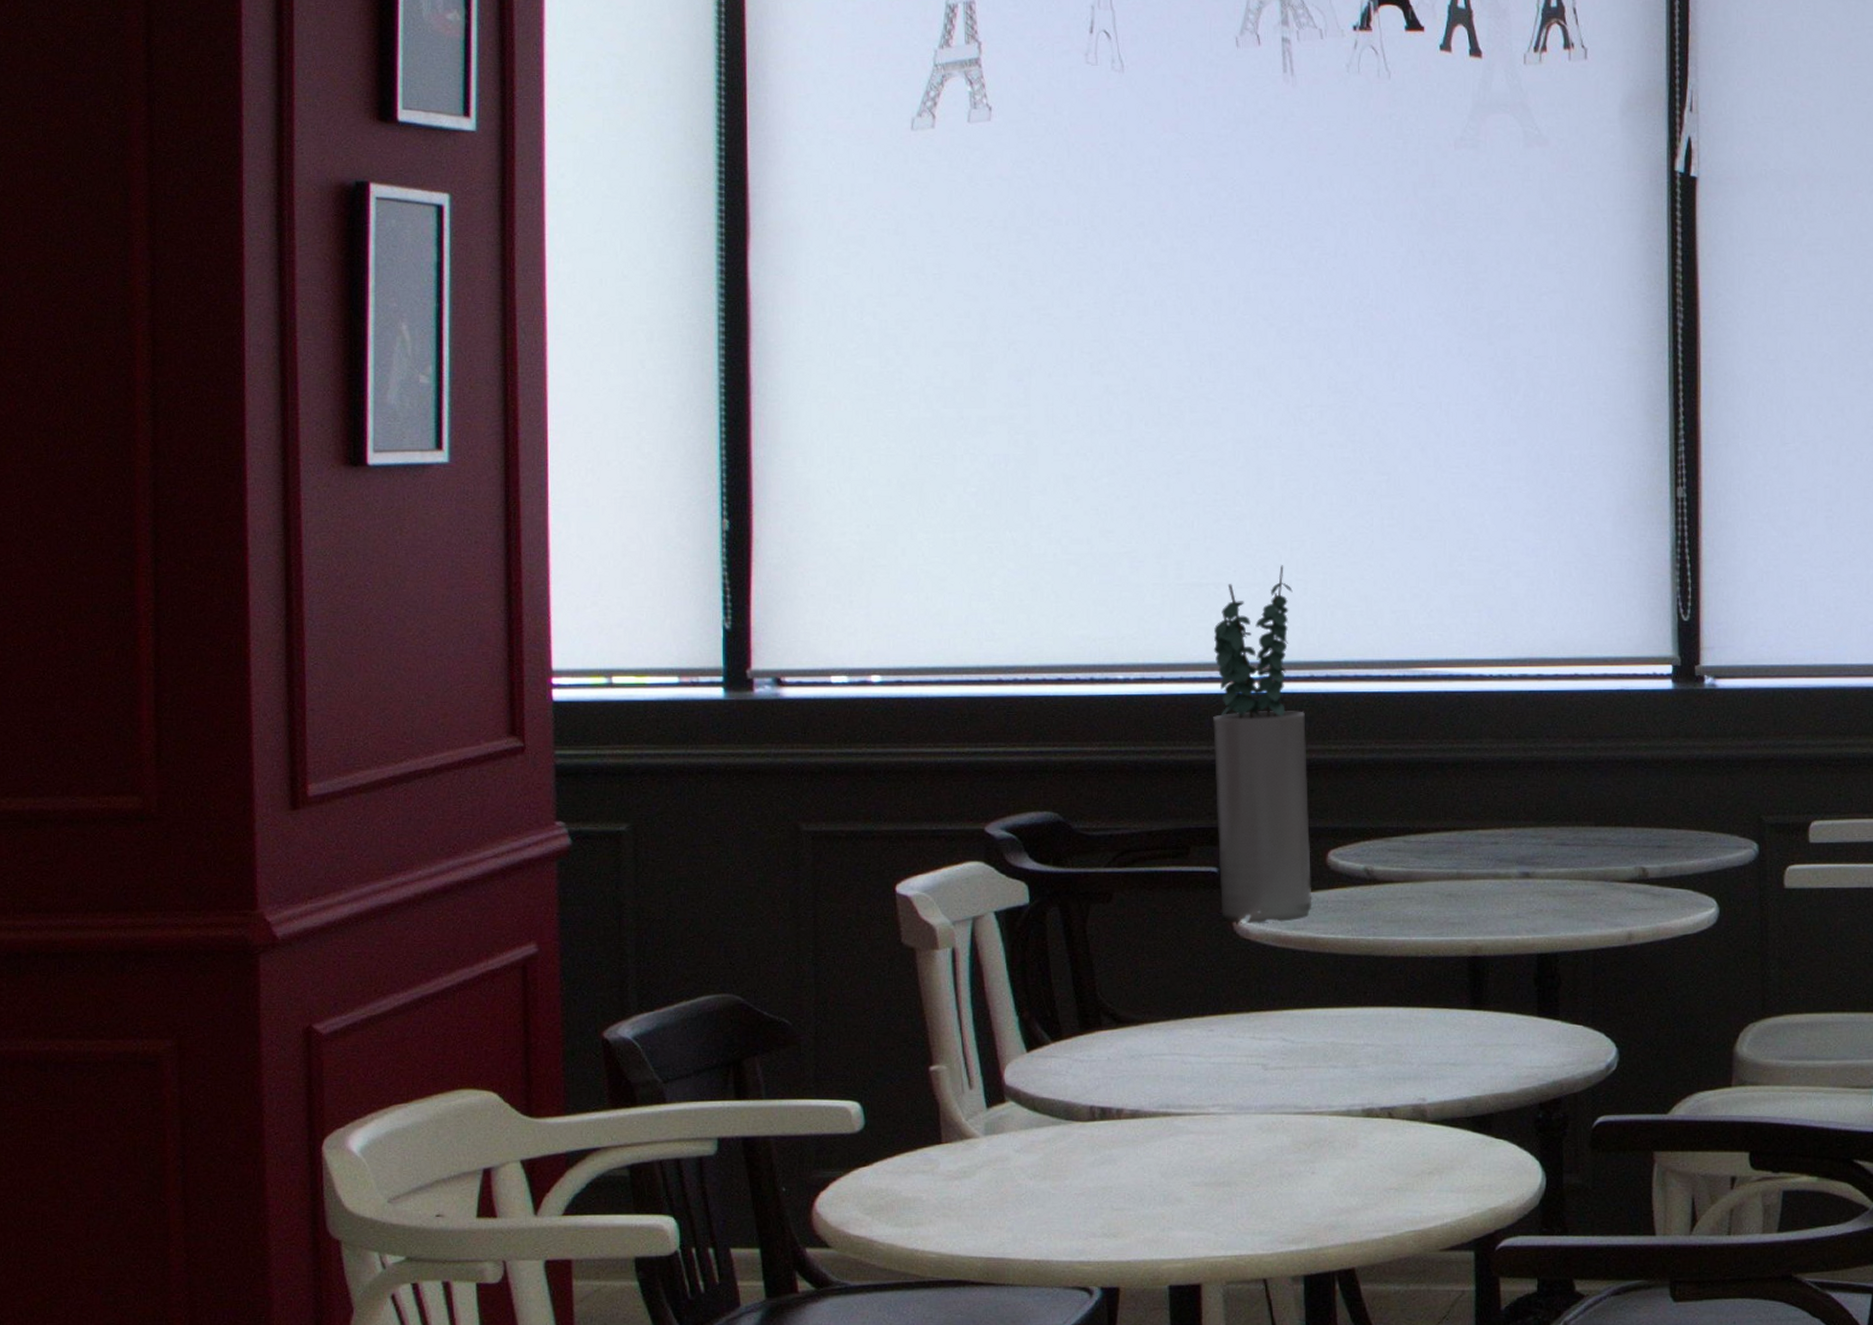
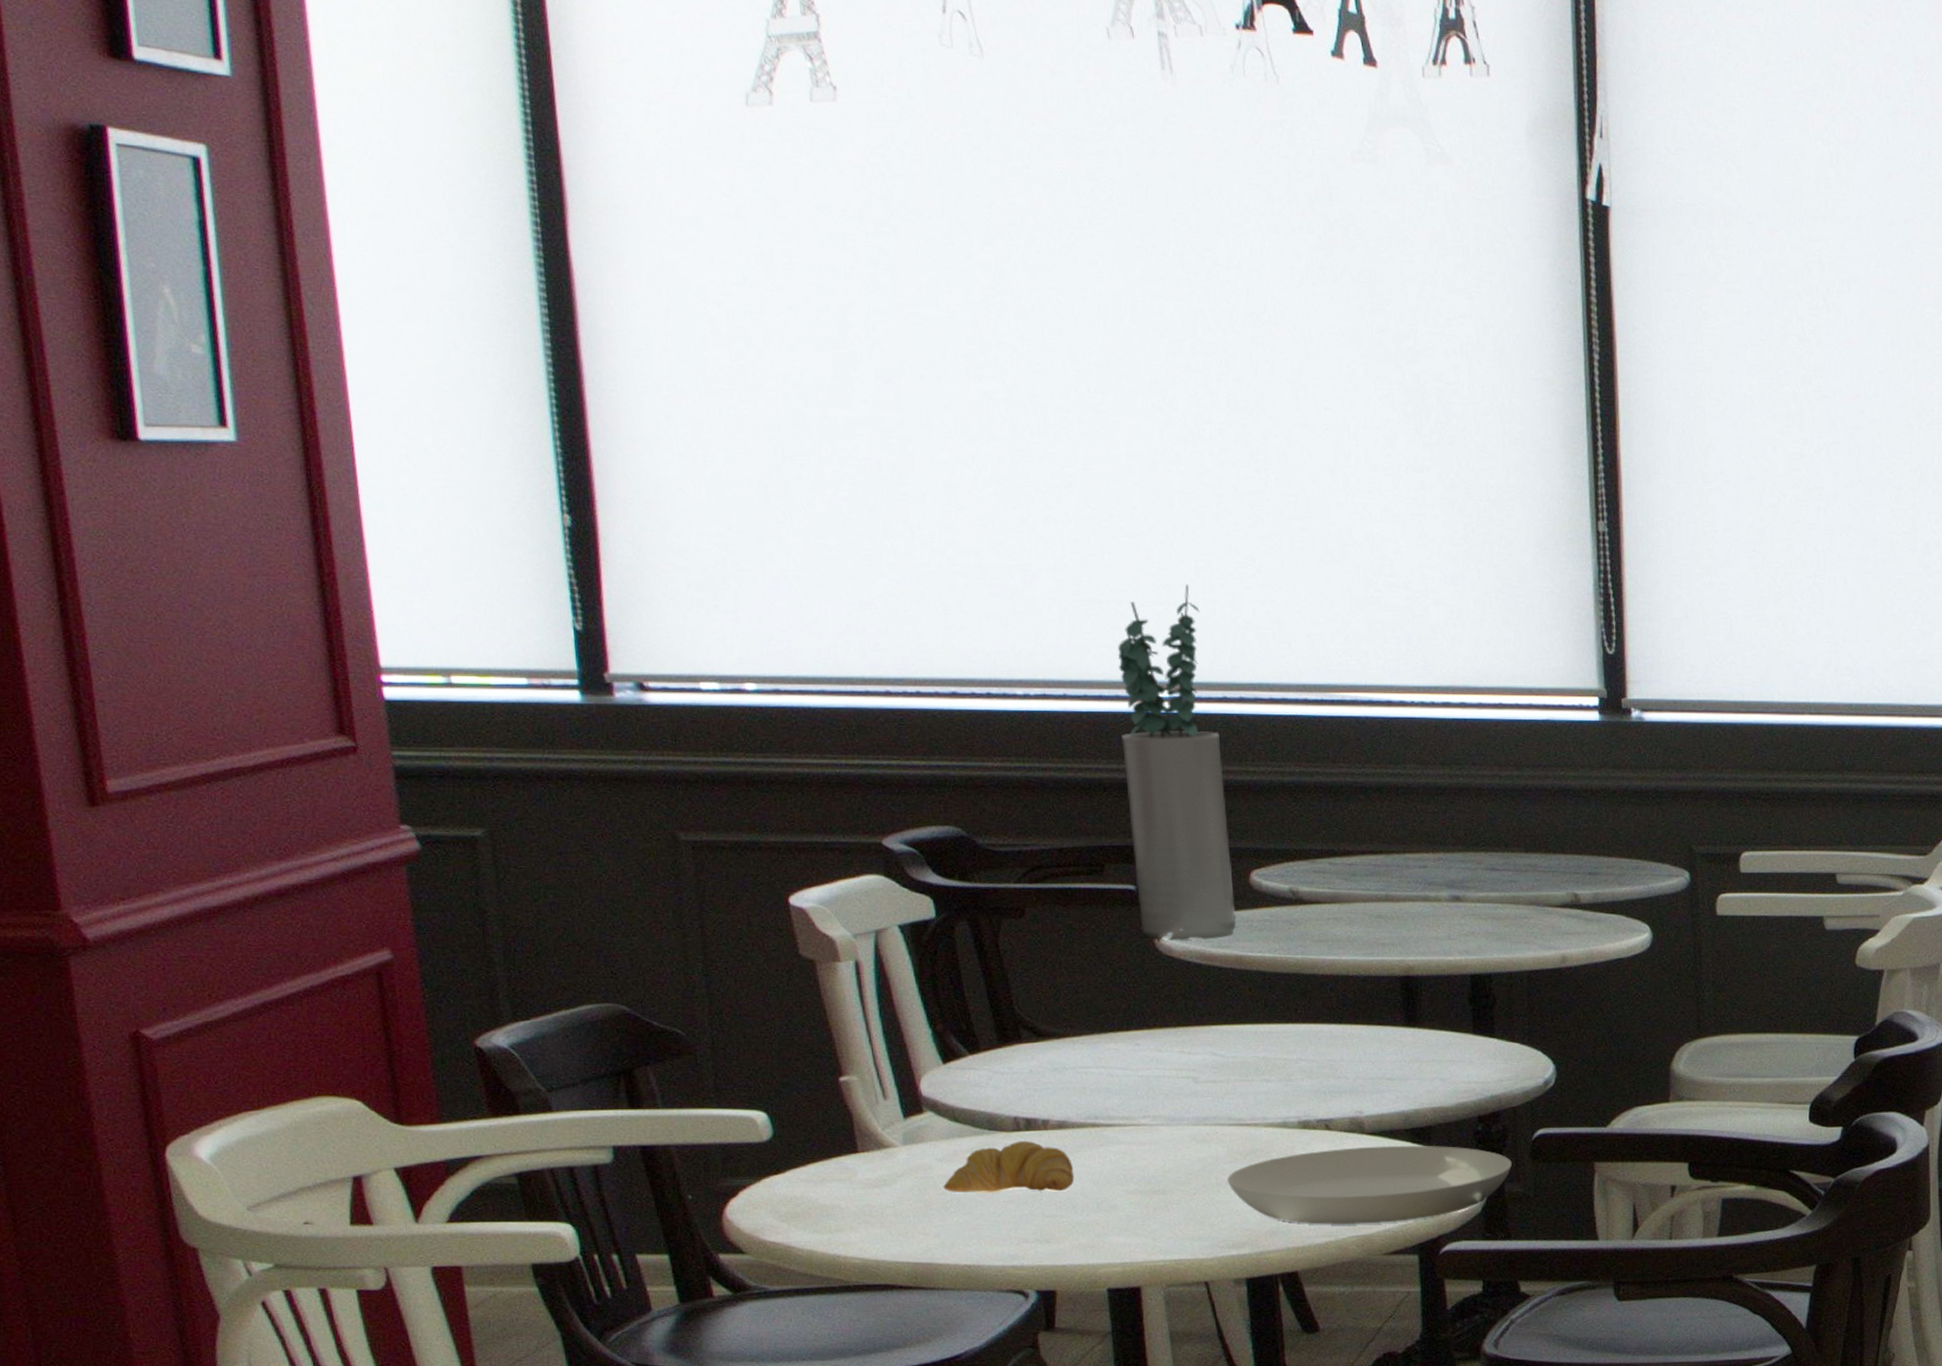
croissant: none [1019,1131,1144,1185] -> present [943,1141,1075,1192]
saucer: none [1290,1135,1571,1219] -> present [1226,1146,1512,1226]

